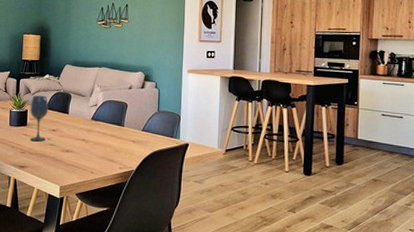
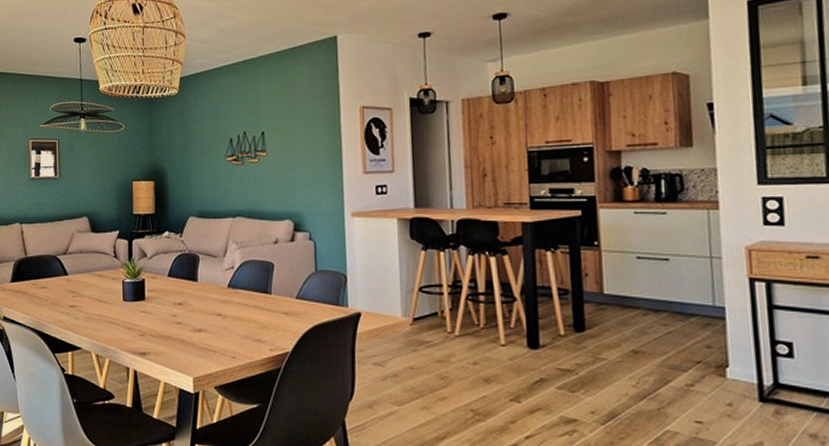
wineglass: present [30,96,49,142] -> none [148,260,171,320]

